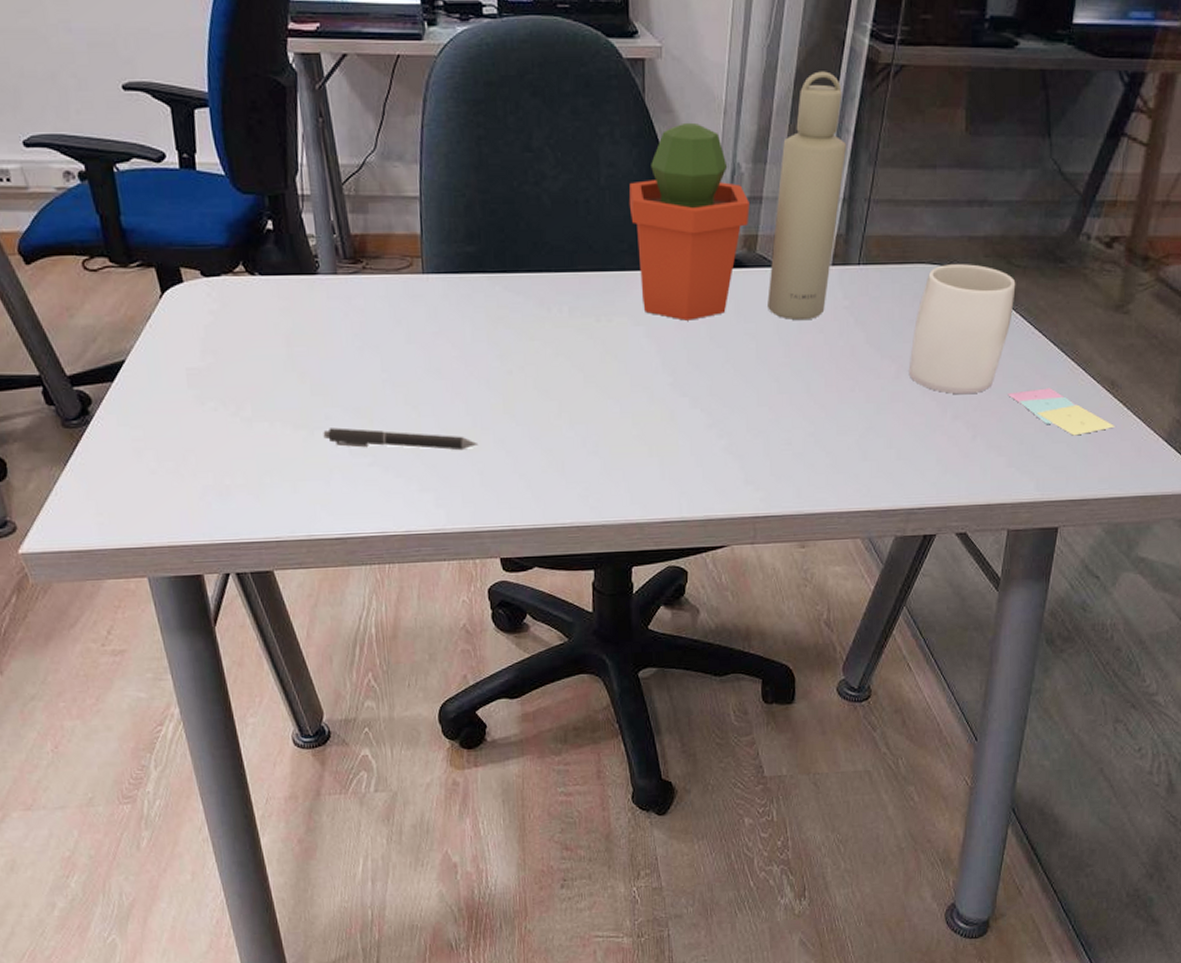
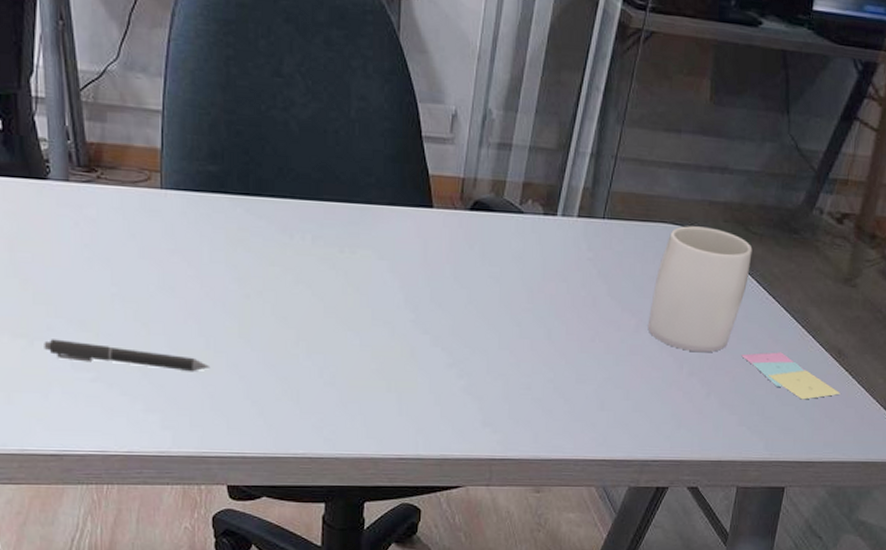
succulent plant: present [628,122,750,321] -> none [378,64,499,259]
bottle: present [767,71,847,321] -> none [513,28,597,269]

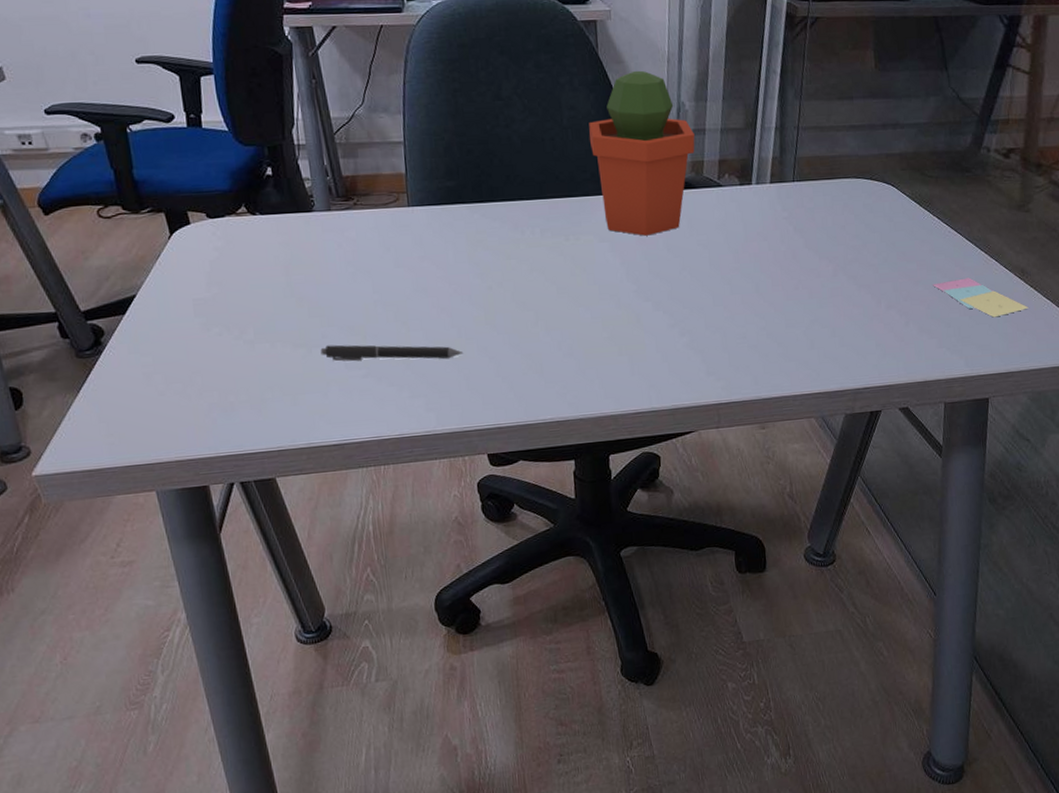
succulent plant: none [378,64,499,259] -> present [589,70,695,236]
mug: present [647,226,753,353] -> none [844,177,931,287]

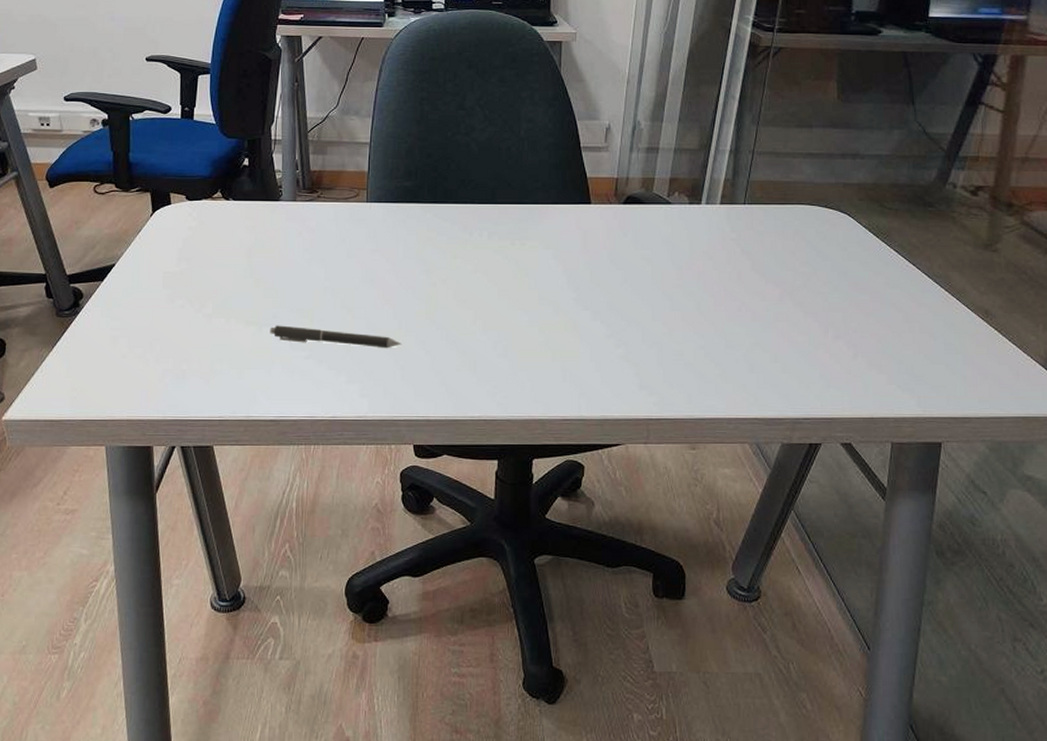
succulent plant: present [589,70,695,236] -> none [544,89,648,246]
sticky notes: present [933,277,1029,318] -> none [886,314,992,358]

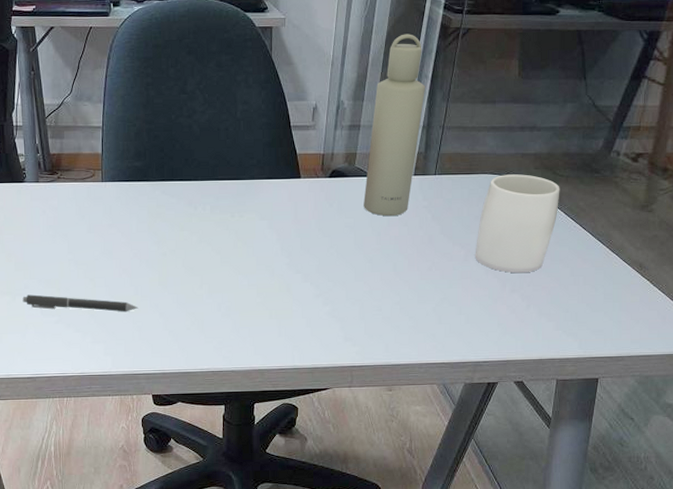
bottle: none [662,52,733,249] -> present [363,34,426,217]
mug: none [791,206,889,318] -> present [475,174,560,274]

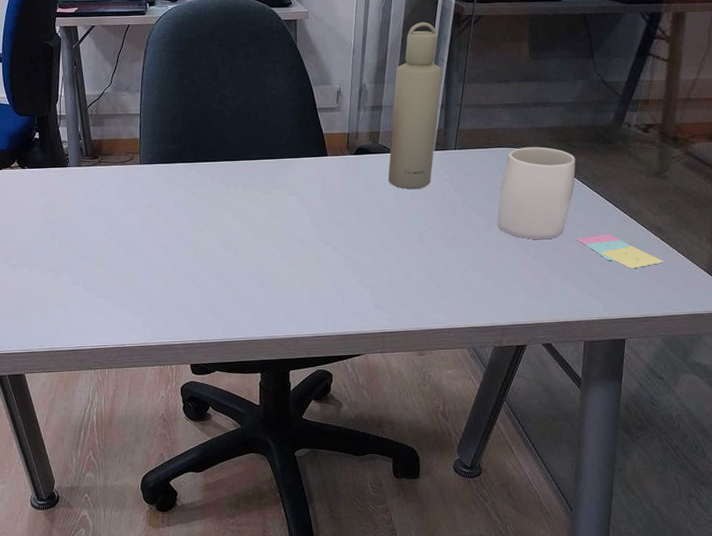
pen: present [22,294,139,313] -> none [65,271,176,286]
sticky notes: none [555,269,644,306] -> present [576,234,664,269]

